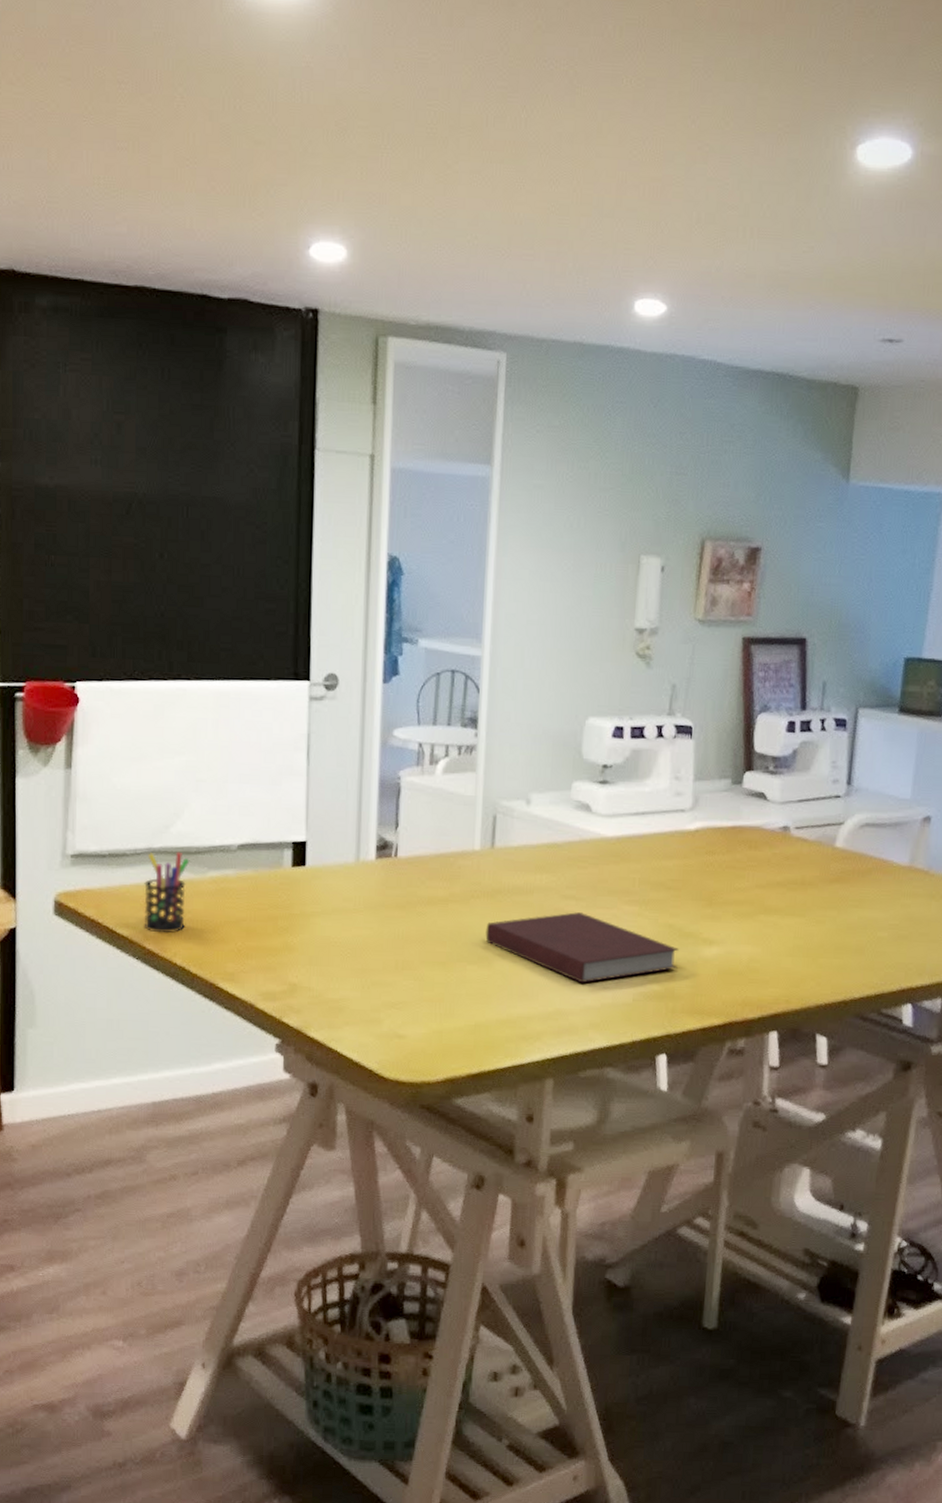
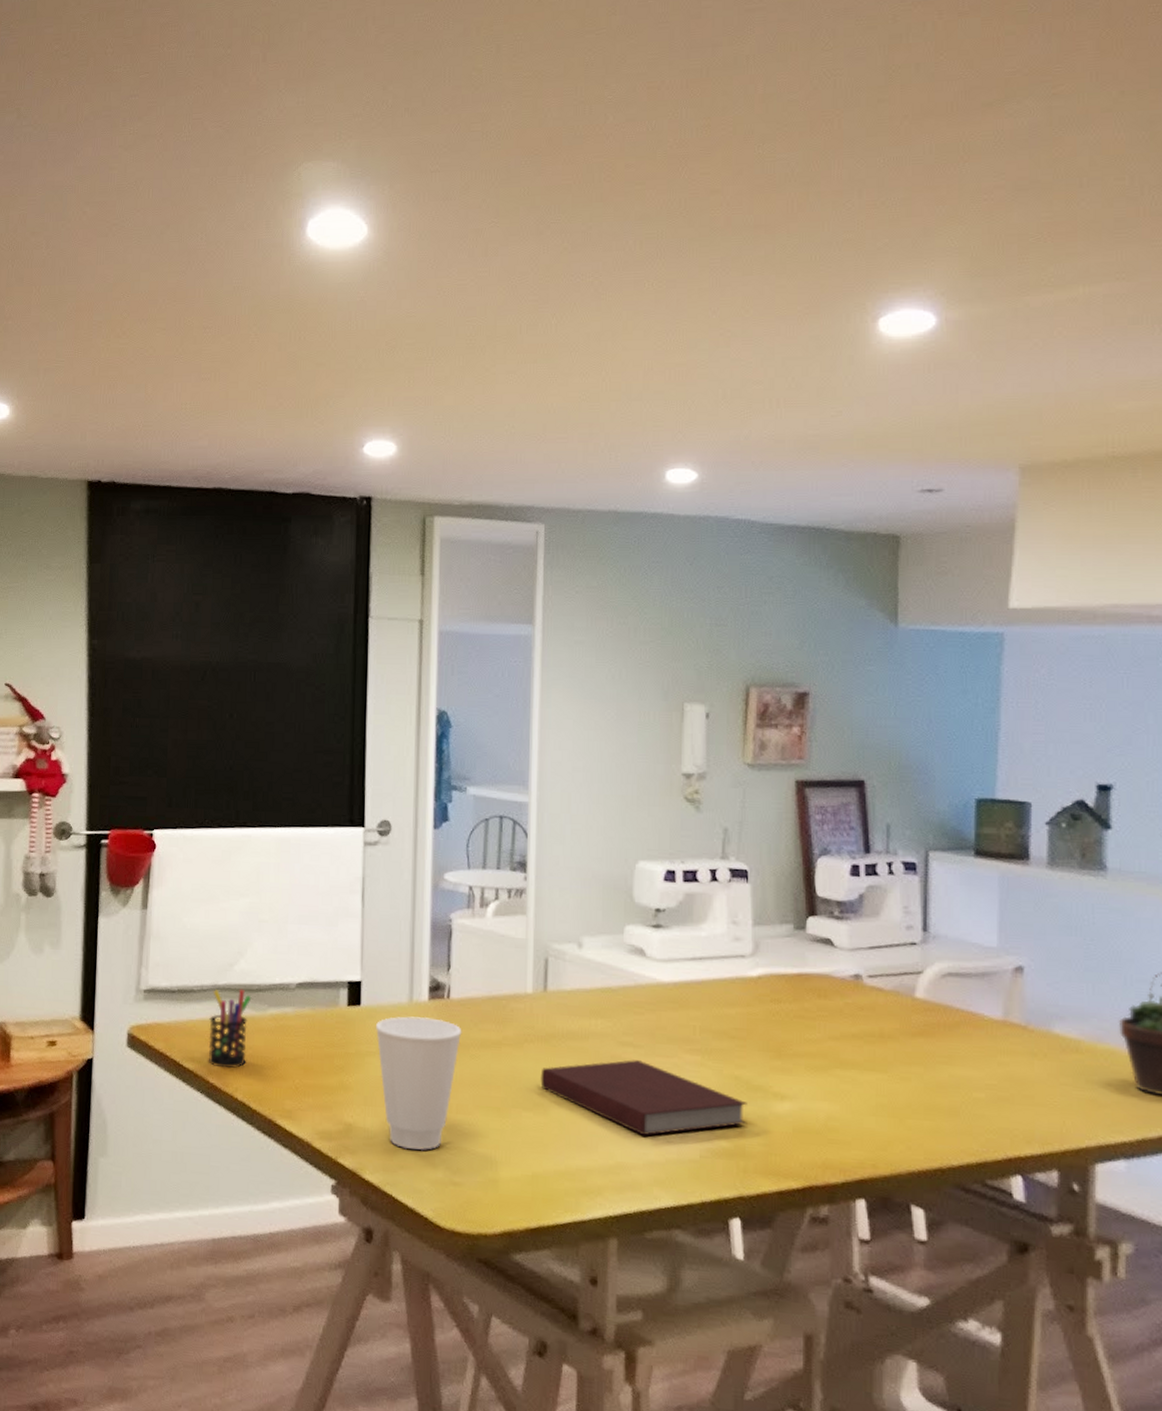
cup: none [320,876,409,1007] -> present [375,1016,462,1151]

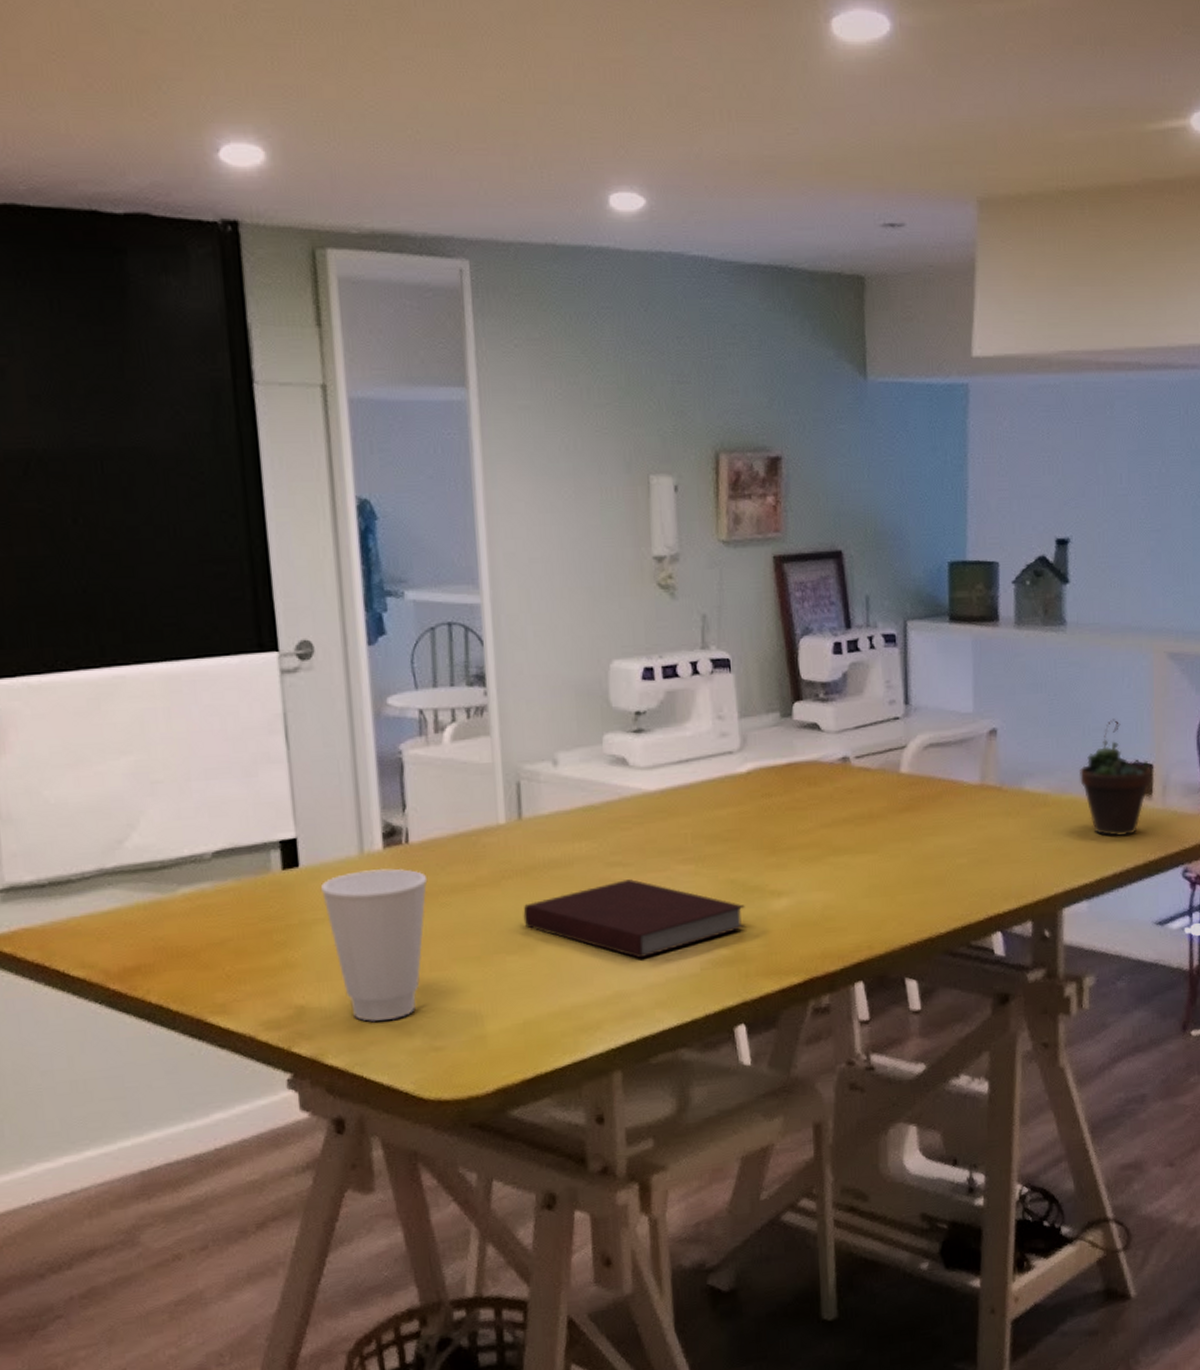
pen holder: present [208,989,252,1068] -> none [99,869,157,969]

